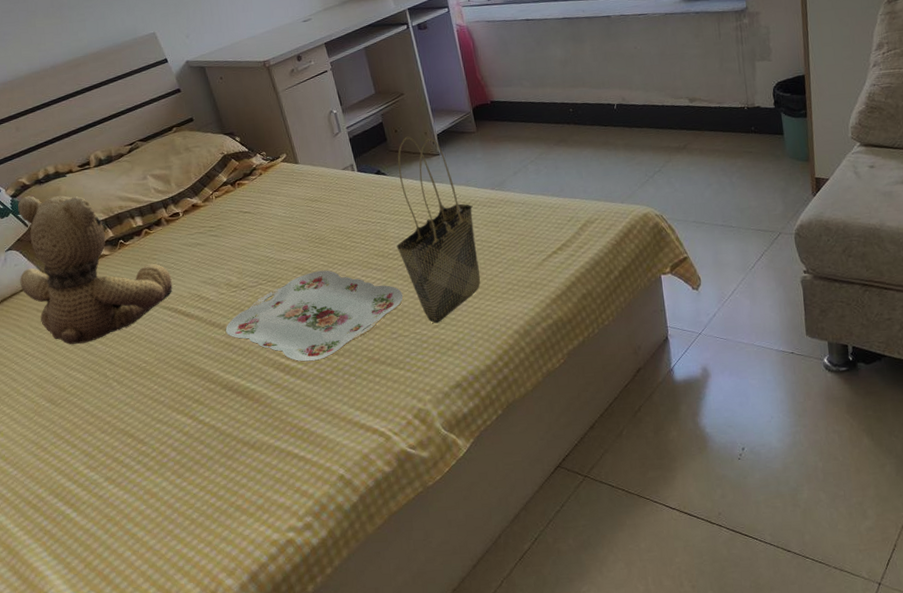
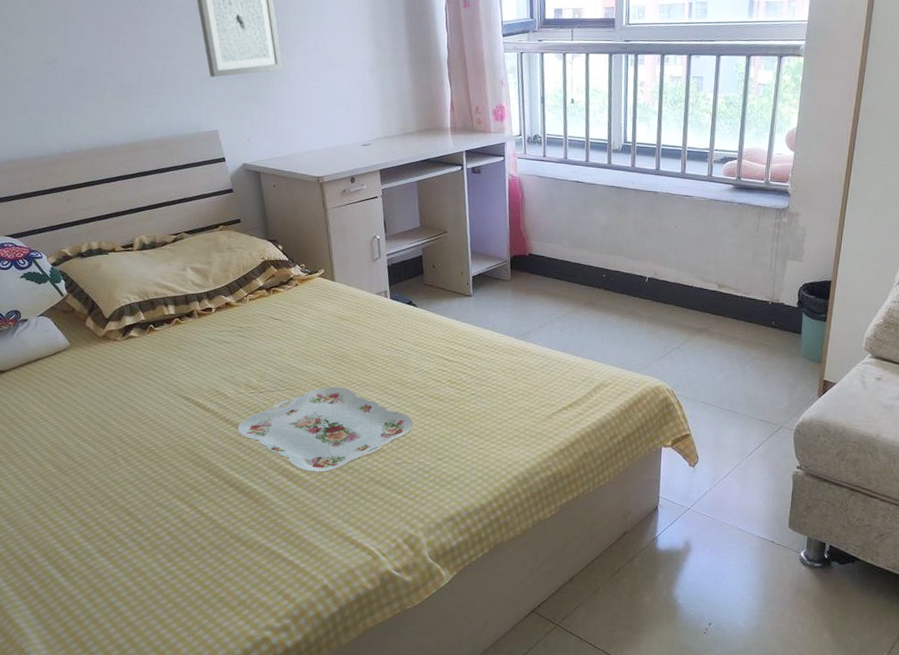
teddy bear: present [18,195,173,344] -> none [46,267,194,418]
tote bag: present [396,136,481,324] -> none [415,273,495,457]

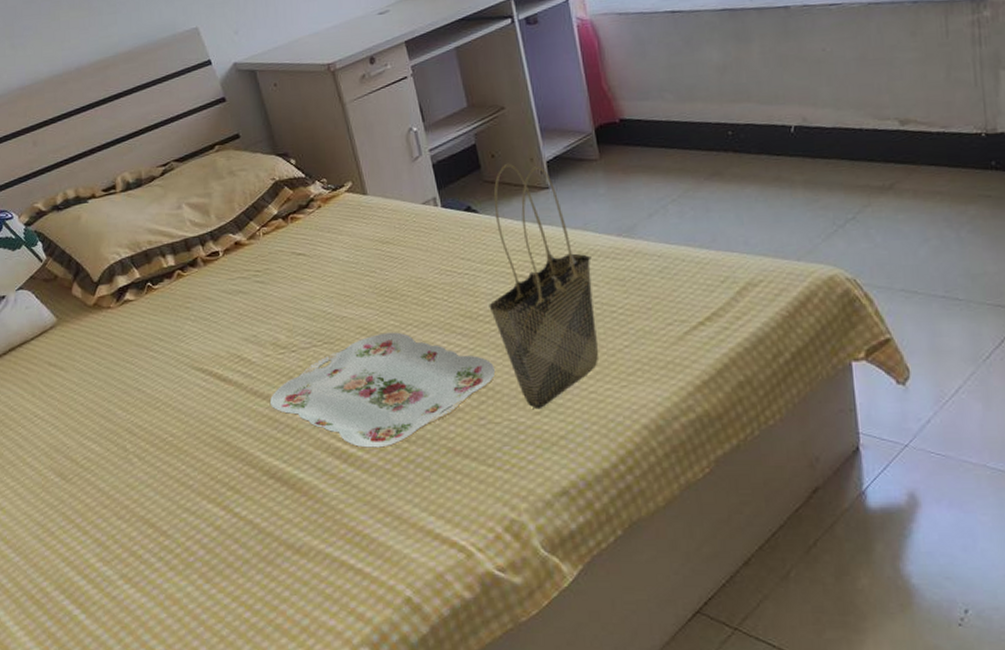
tote bag: none [415,273,495,457] -> present [489,163,599,410]

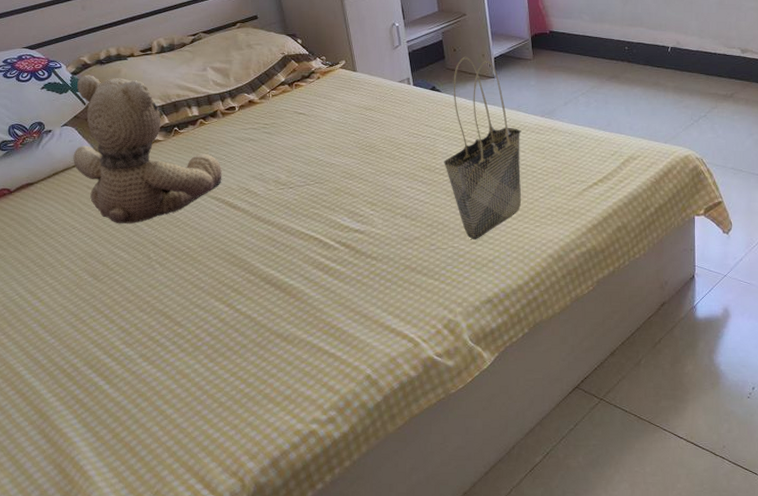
teddy bear: none [31,224,208,408] -> present [73,75,222,224]
serving tray: present [269,332,496,449] -> none [269,177,445,265]

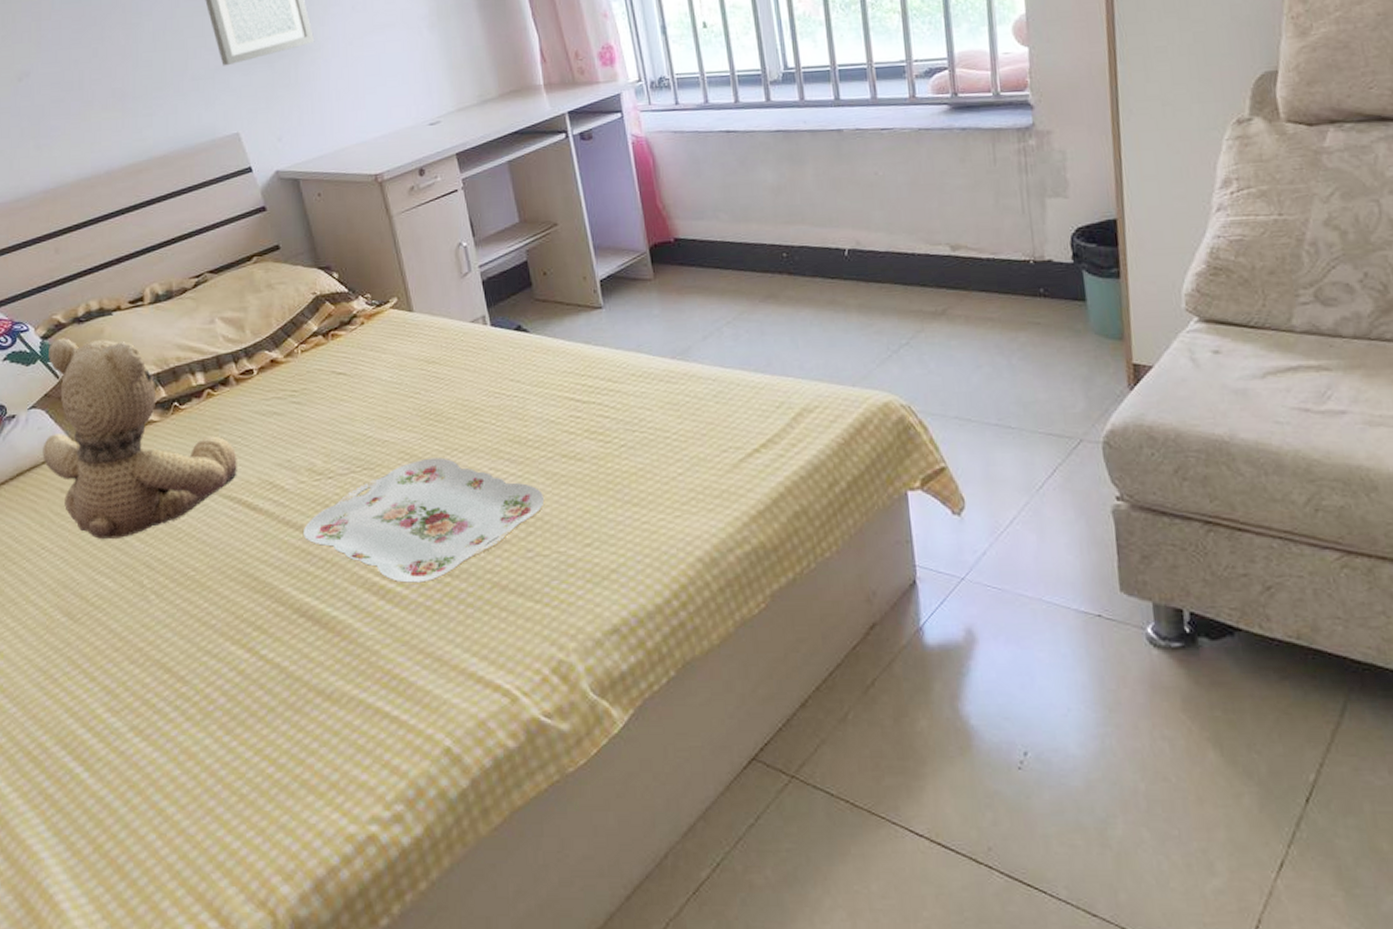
serving tray: none [269,177,445,265] -> present [302,457,545,585]
tote bag: present [444,56,522,240] -> none [538,281,652,541]

